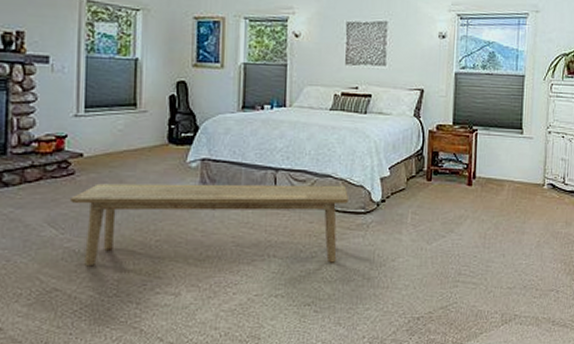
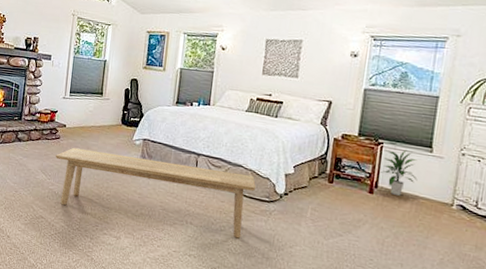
indoor plant: none [476,133,512,183] -> present [379,149,418,196]

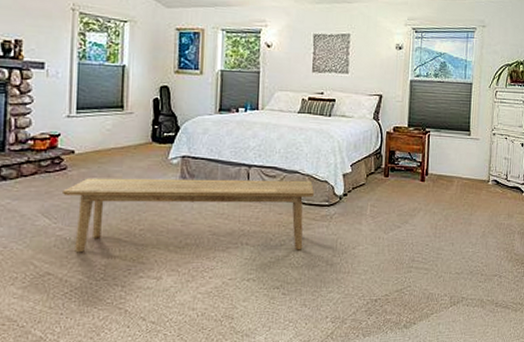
indoor plant: present [379,149,418,196] -> none [429,135,460,179]

